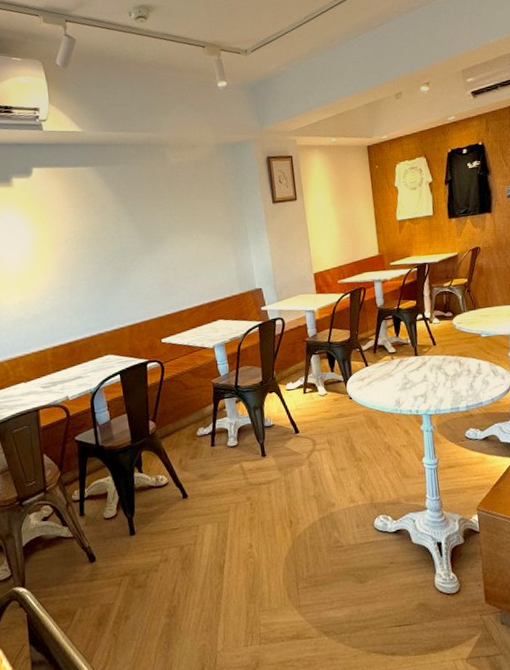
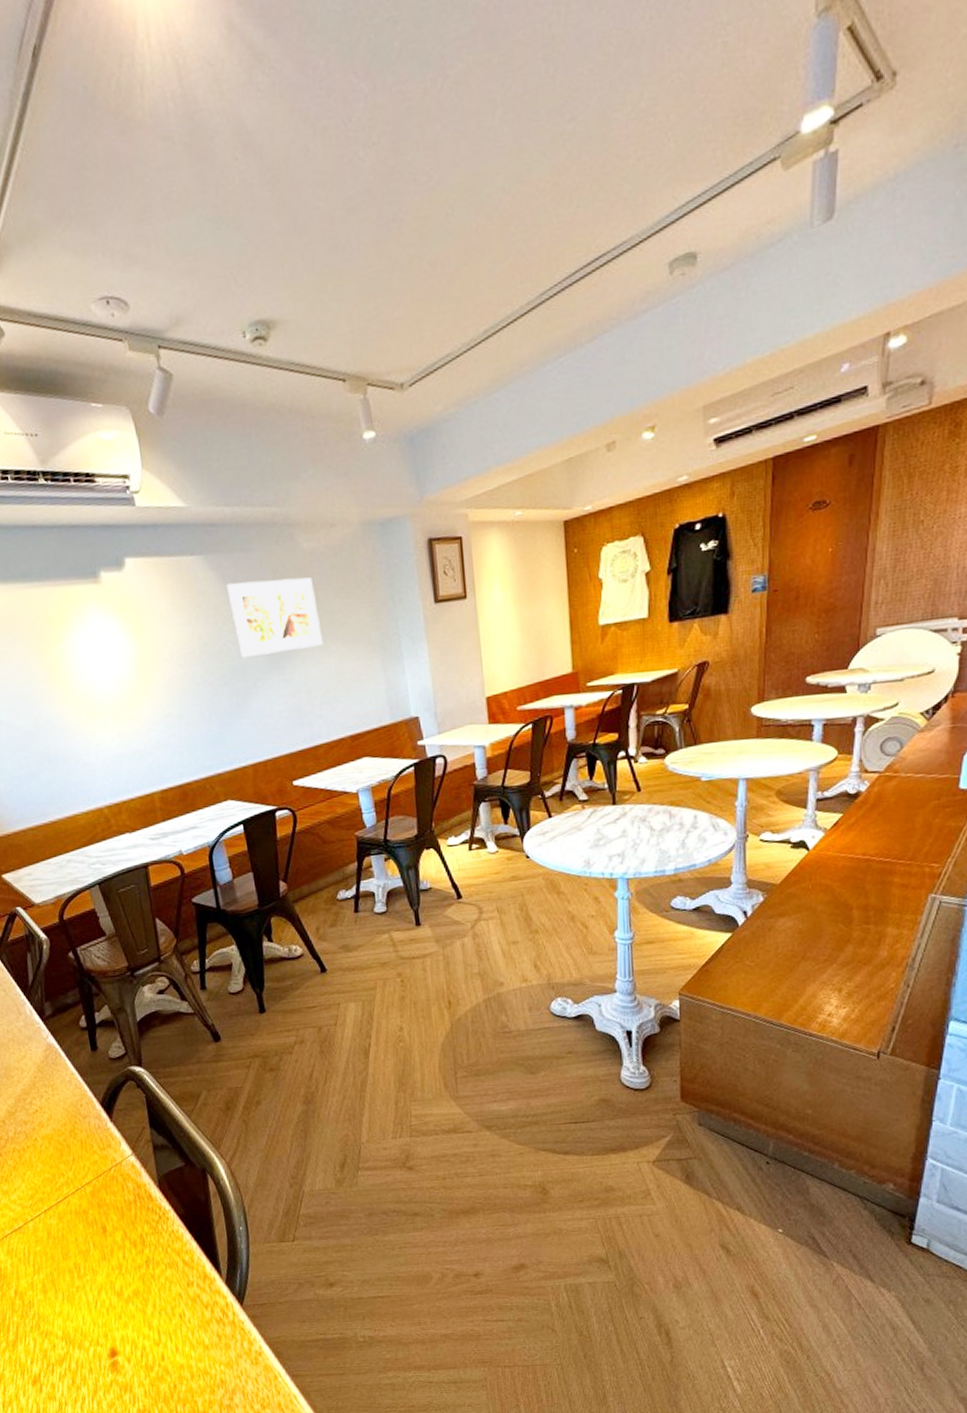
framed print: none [111,183,187,244] -> present [226,577,324,658]

